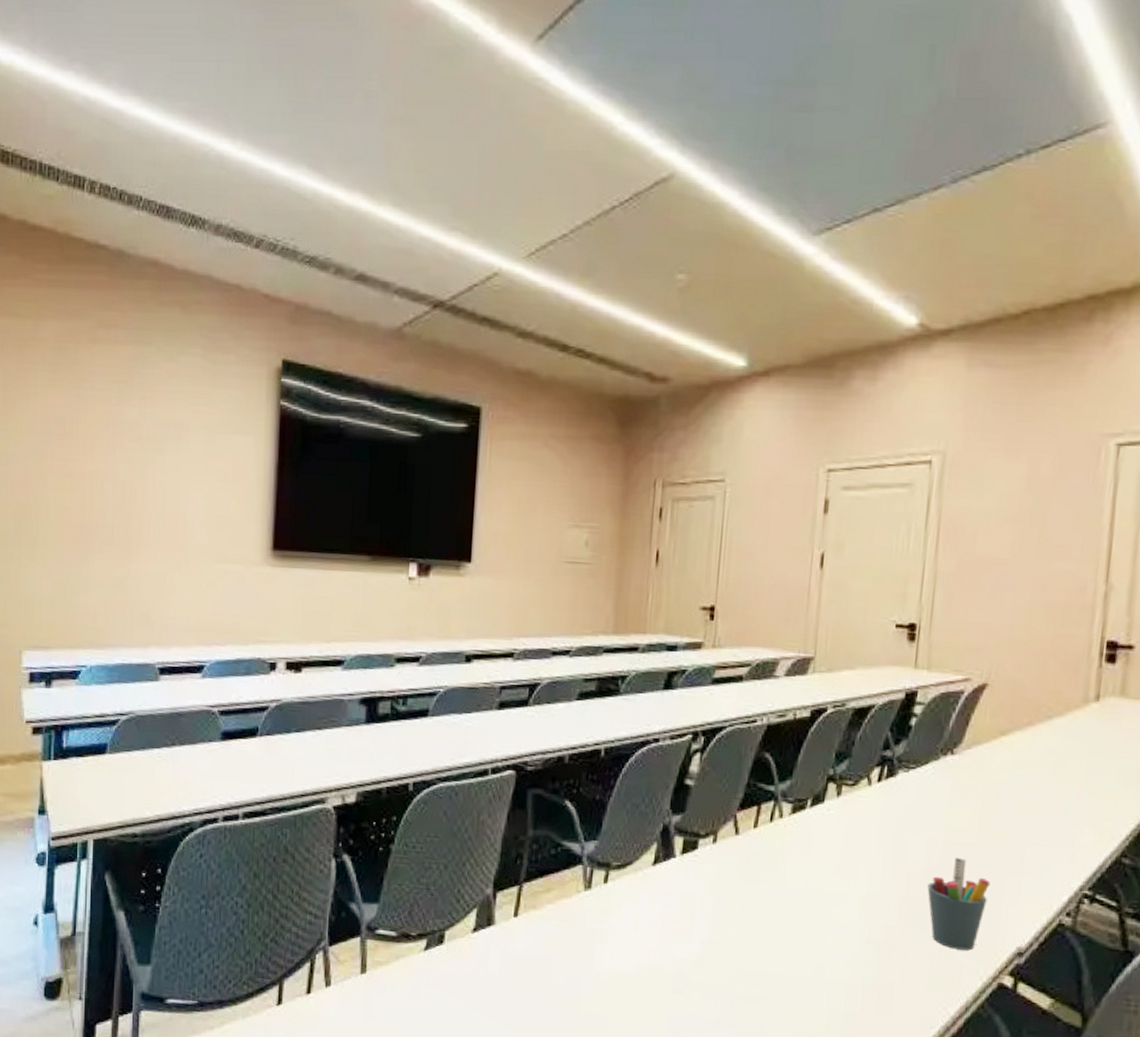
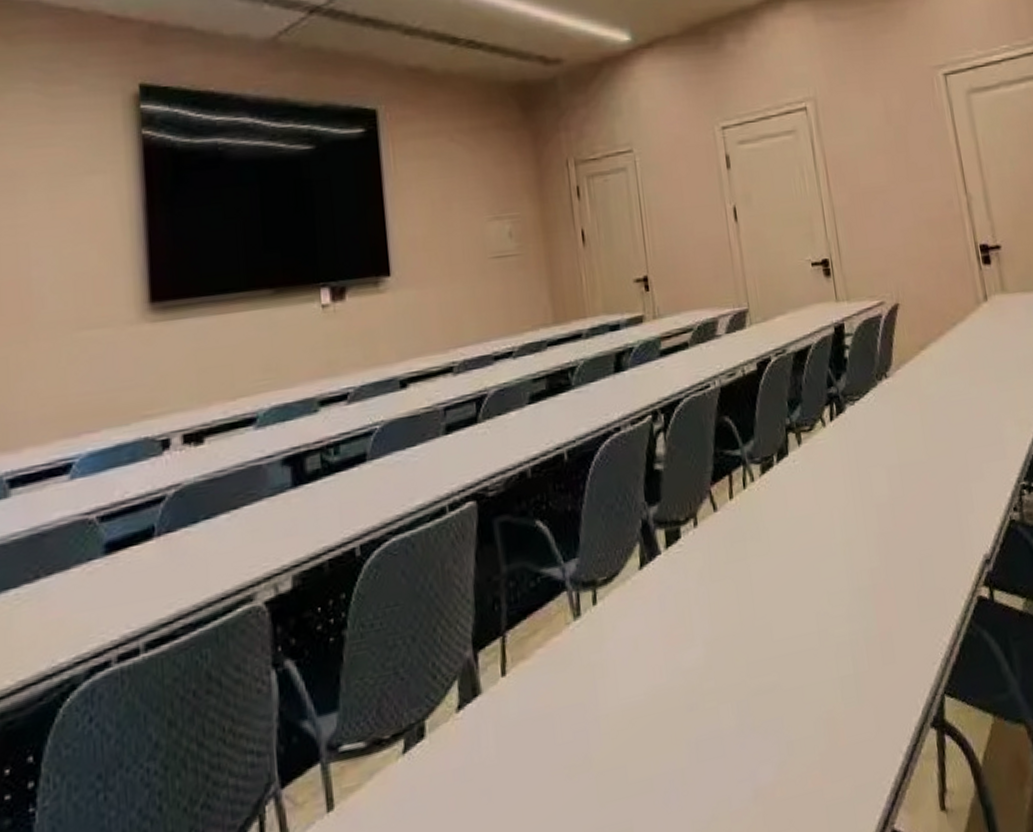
pen holder: present [927,858,991,951] -> none [896,478,950,574]

